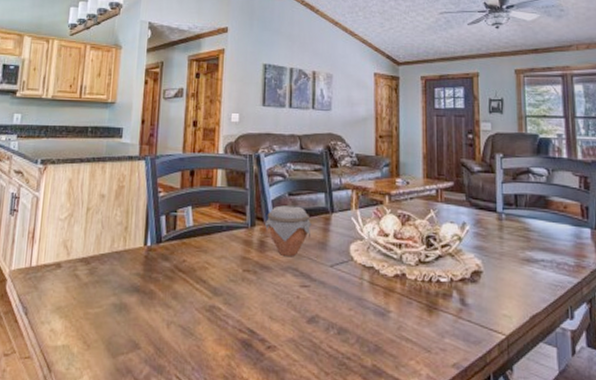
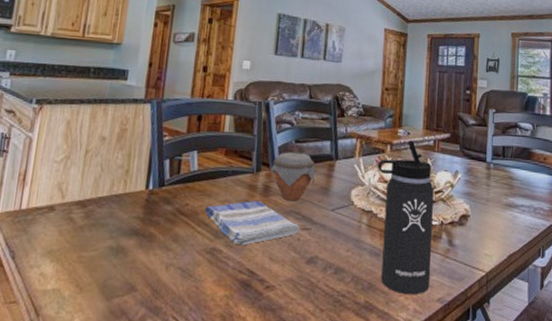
dish towel: none [202,257,298,304] -> present [205,201,300,246]
thermos bottle: none [377,190,443,360] -> present [378,140,434,295]

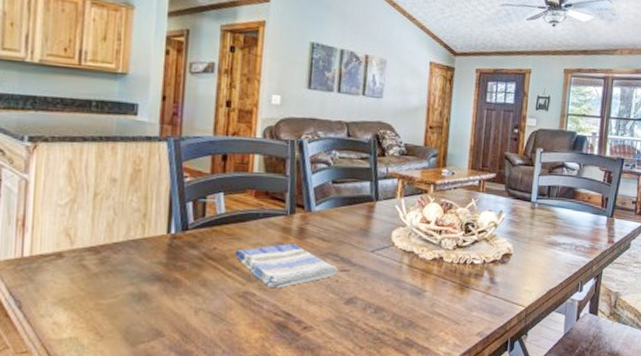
jar: present [270,152,316,202] -> none [306,193,355,244]
thermos bottle: present [378,140,434,295] -> none [420,180,477,331]

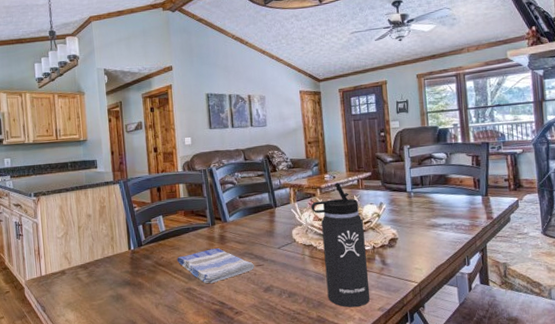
thermos bottle: none [420,180,477,331] -> present [311,183,370,308]

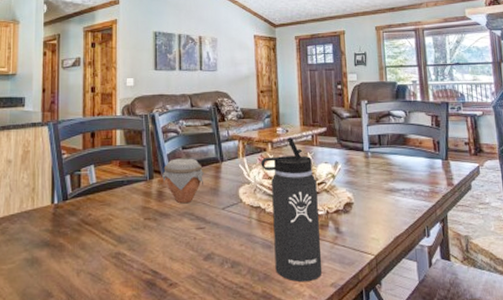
dish towel: present [177,248,254,284] -> none [107,206,194,248]
jar: none [223,205,260,245] -> present [162,158,204,204]

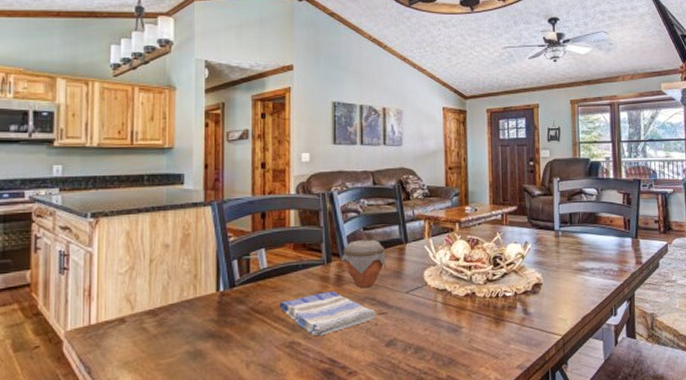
dish towel: none [107,206,194,248] -> present [279,291,376,336]
thermos bottle: present [261,137,322,283] -> none [448,216,509,366]

